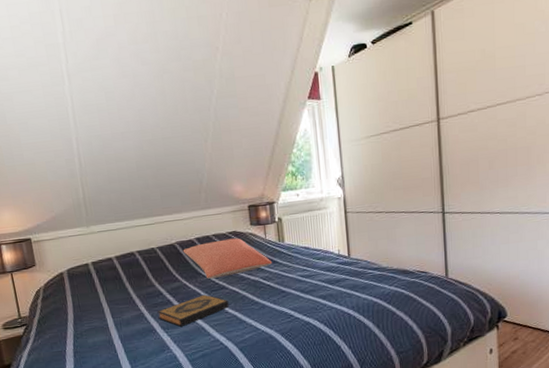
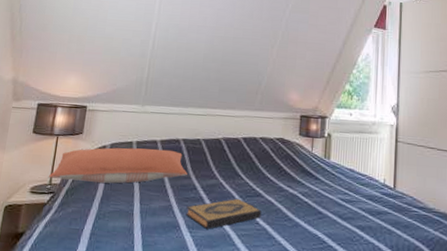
pillow: none [15,263,150,313] -> present [48,147,188,184]
pillow: present [183,238,273,279] -> none [227,144,315,184]

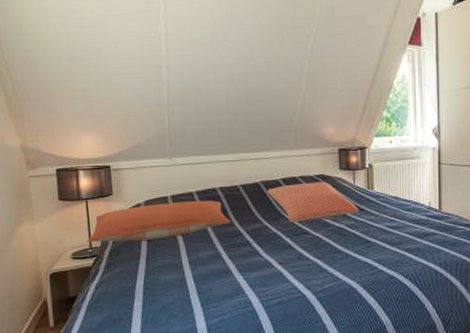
hardback book: present [185,198,262,229] -> none [235,238,311,270]
pillow: none [227,144,315,184] -> present [267,182,360,222]

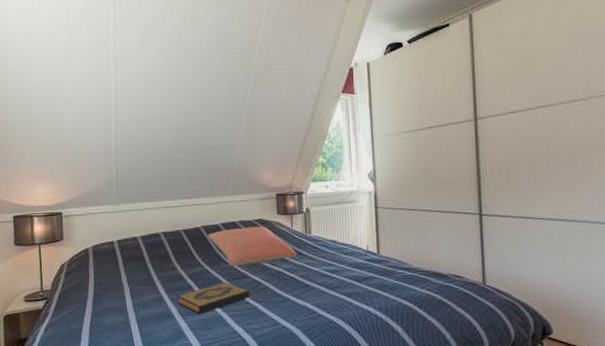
pillow: present [86,200,230,242] -> none [38,244,172,286]
hardback book: none [235,238,311,270] -> present [176,282,250,314]

